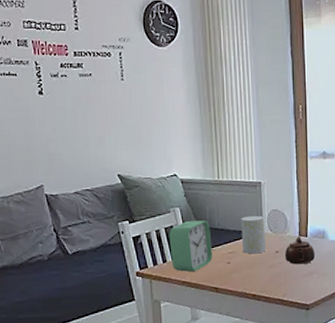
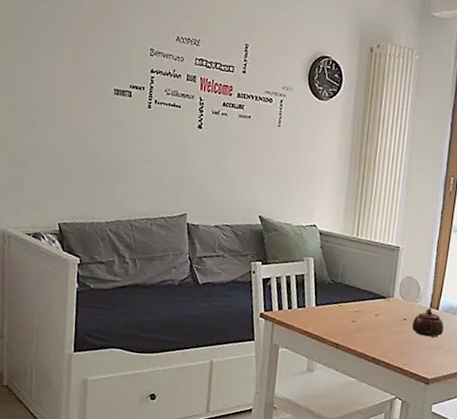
alarm clock: present [169,220,212,272] -> none [297,272,341,323]
cup: present [241,215,266,254] -> none [369,278,398,318]

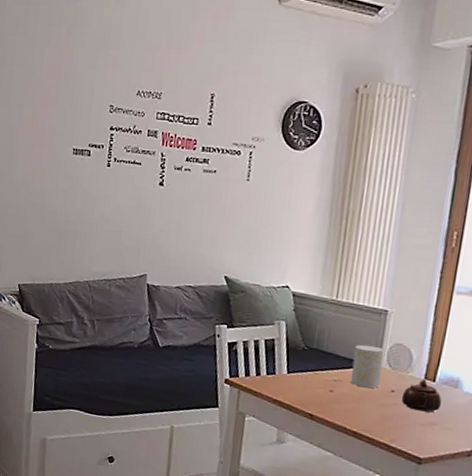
cup: none [369,278,398,318] -> present [350,344,385,389]

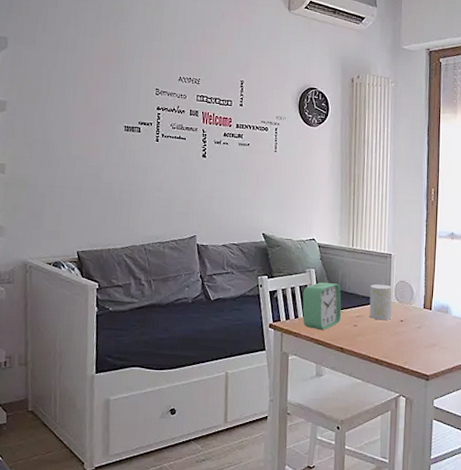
alarm clock: none [266,337,317,392] -> present [302,282,342,330]
teapot: present [401,378,442,413] -> none [408,308,437,336]

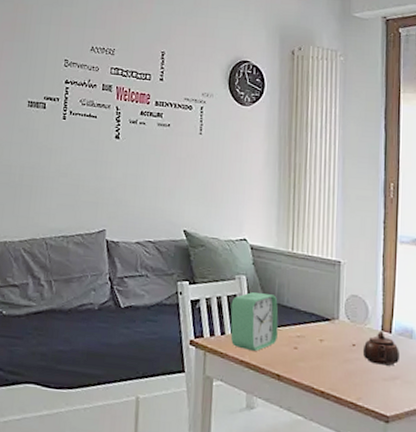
cup: present [369,284,392,321] -> none [312,297,342,344]
teapot: none [408,308,437,336] -> present [362,330,399,366]

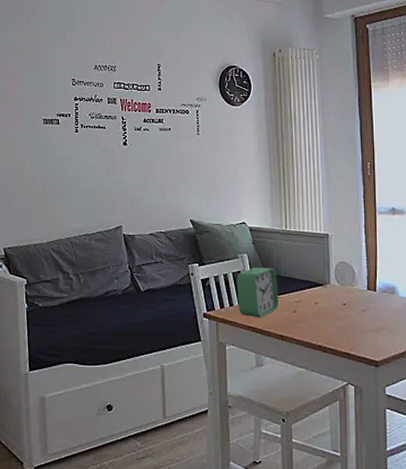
teapot: present [362,330,399,366] -> none [352,290,384,319]

